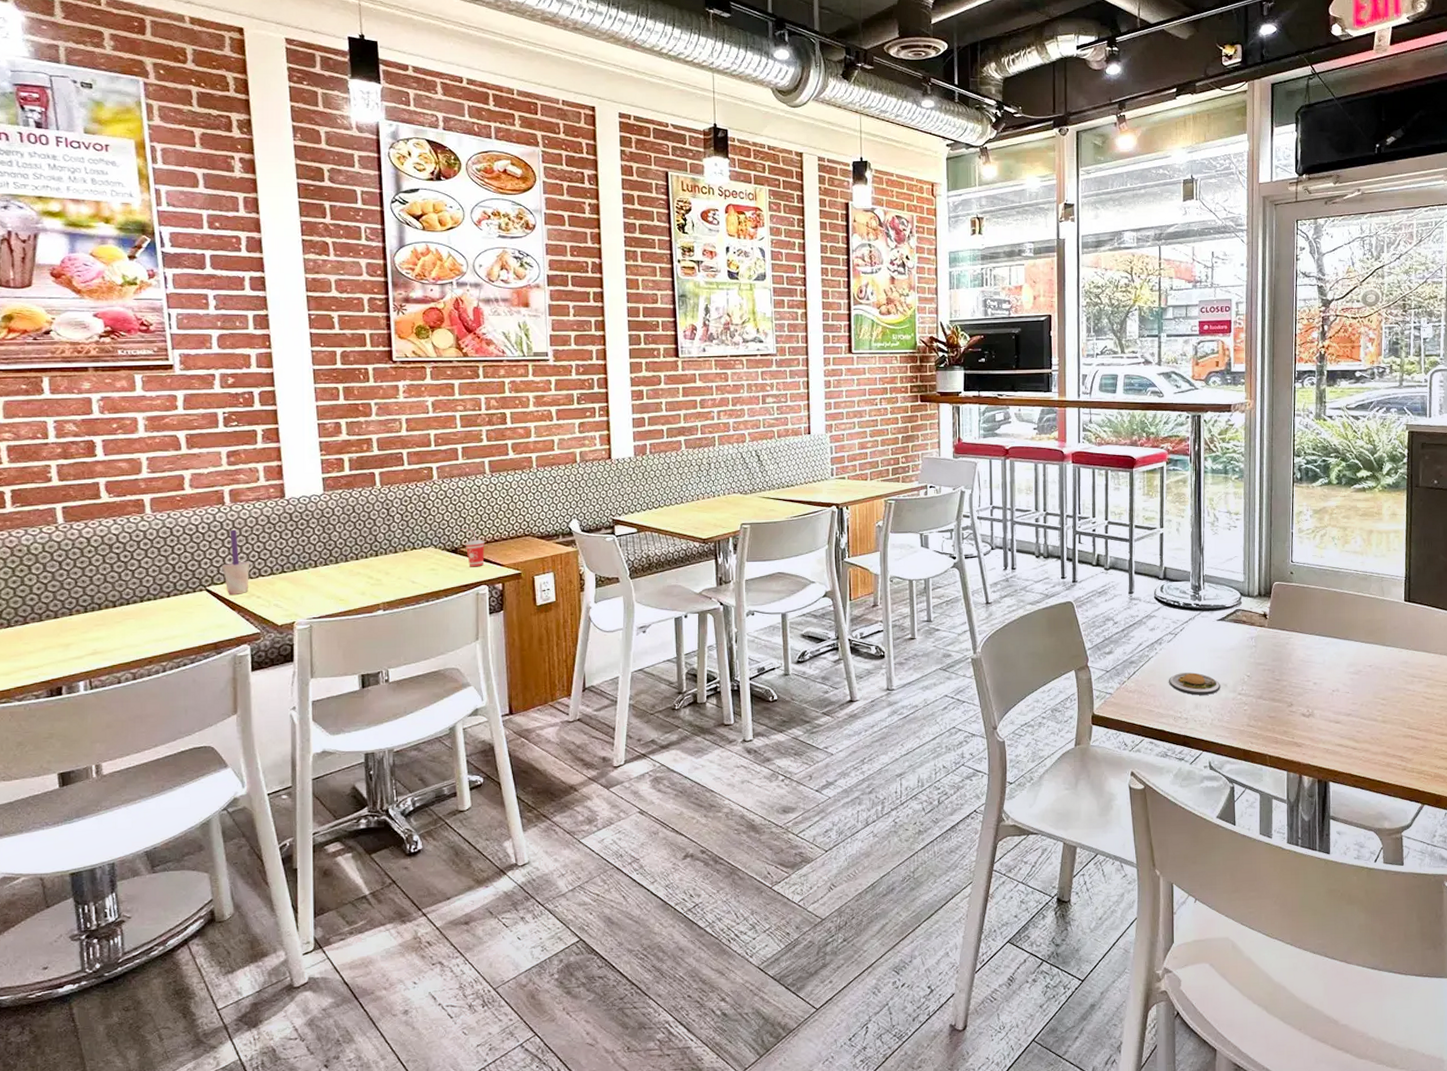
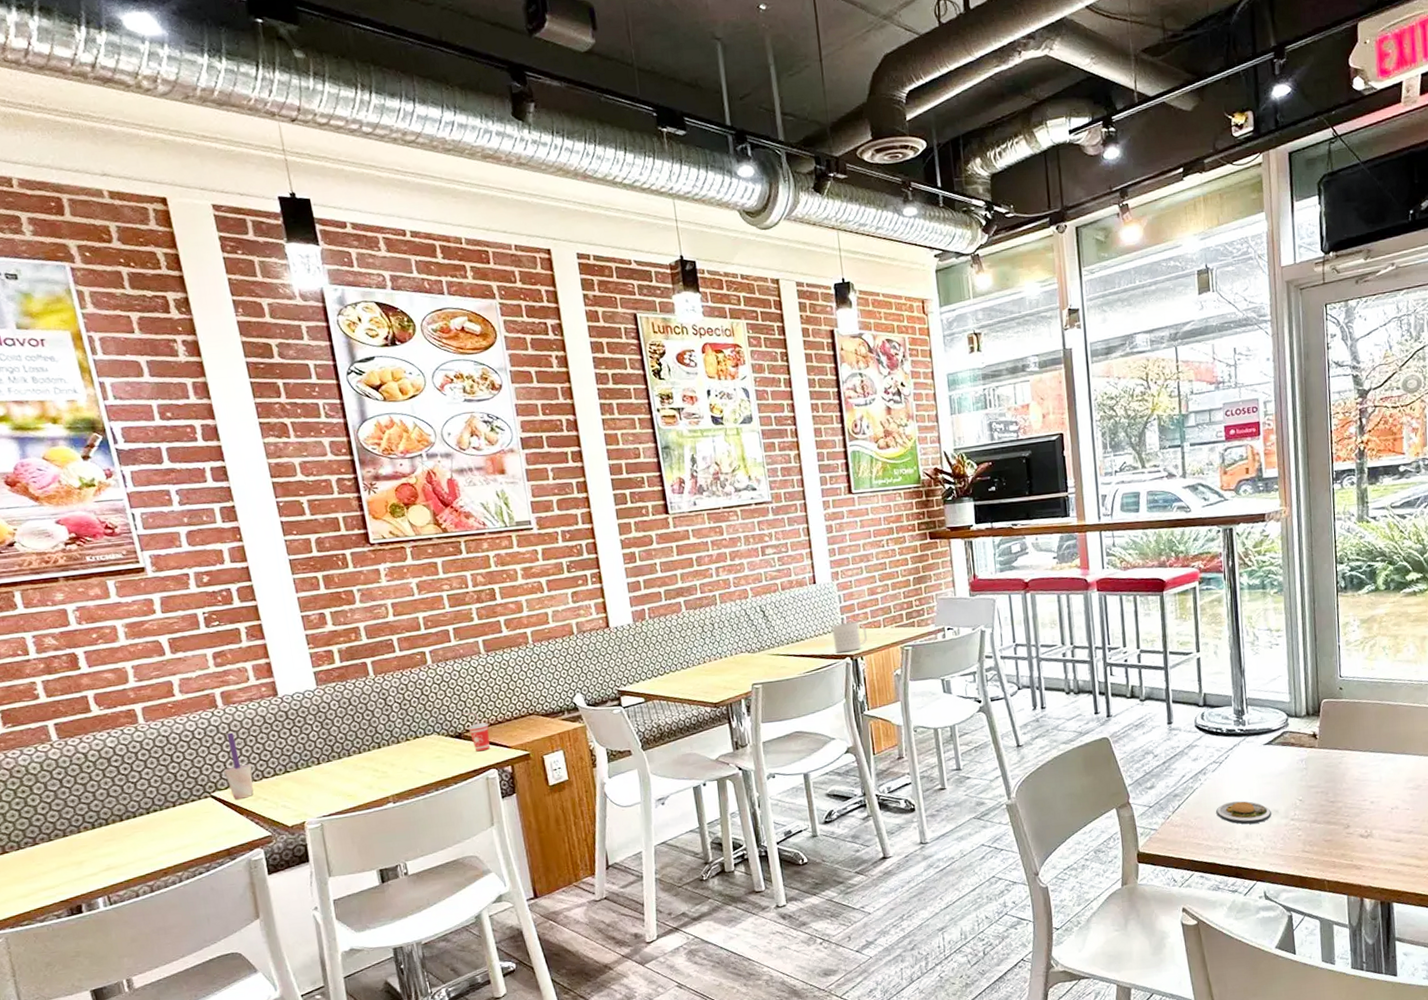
mug: none [821,472,854,501] -> present [831,621,867,653]

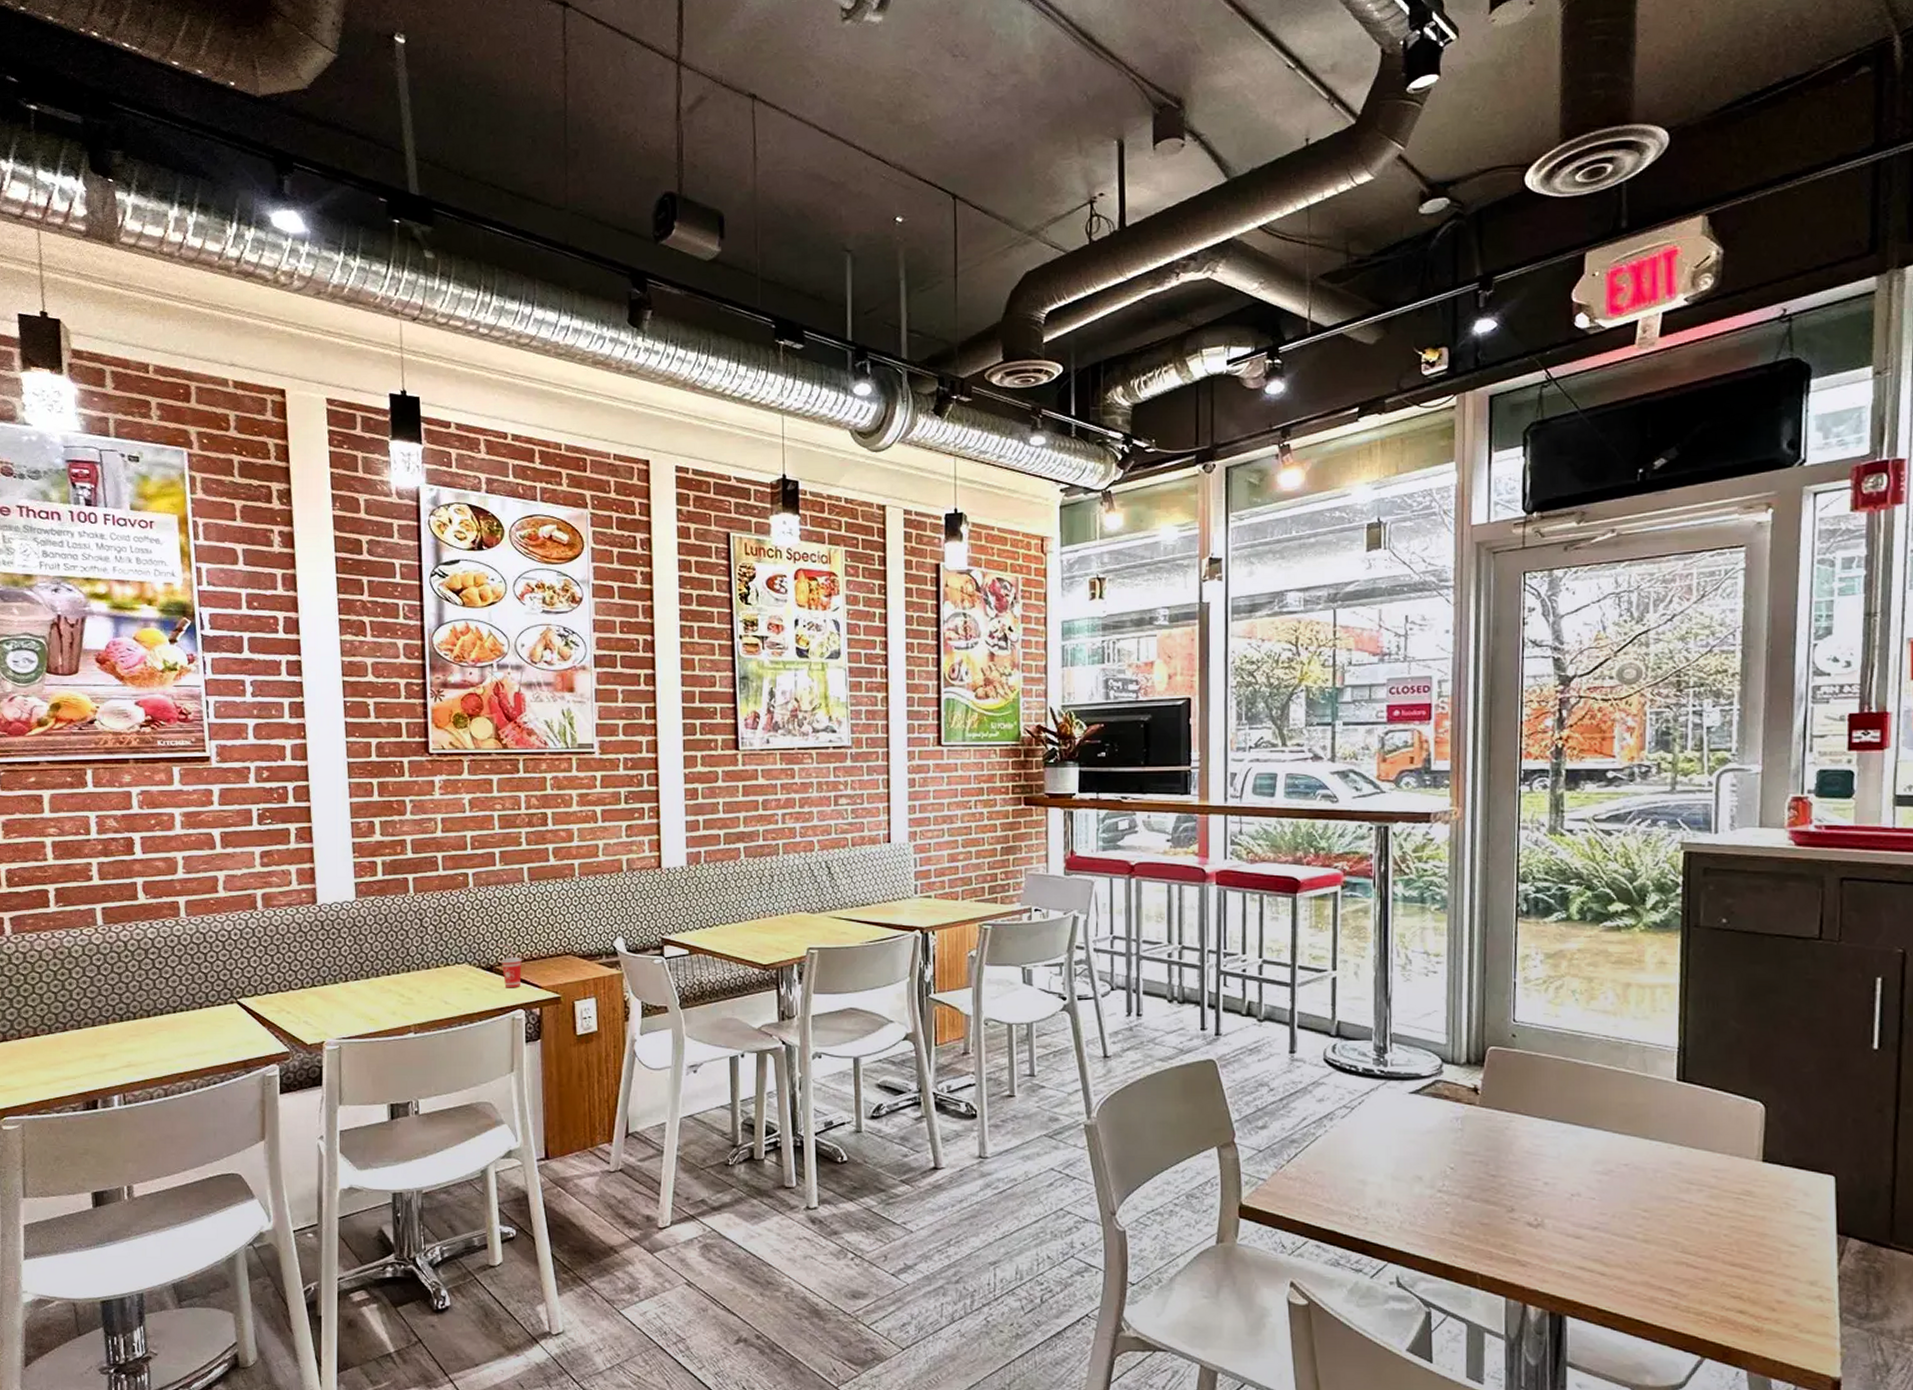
beverage cup: present [223,732,254,800] -> none [253,937,281,1010]
mug: present [831,621,867,653] -> none [903,889,941,924]
hamburger: present [1216,801,1272,825] -> none [1342,1159,1413,1190]

